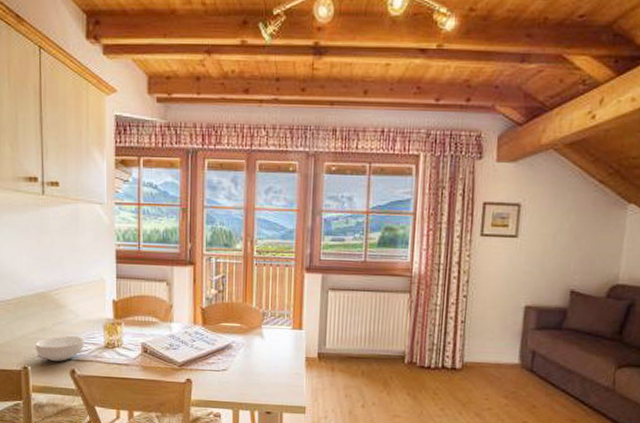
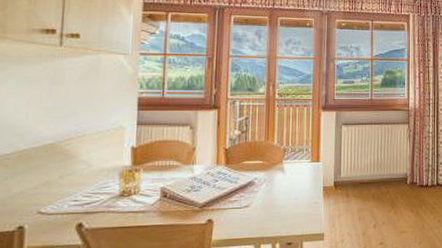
cereal bowl: present [35,335,84,361] -> none [35,186,96,216]

